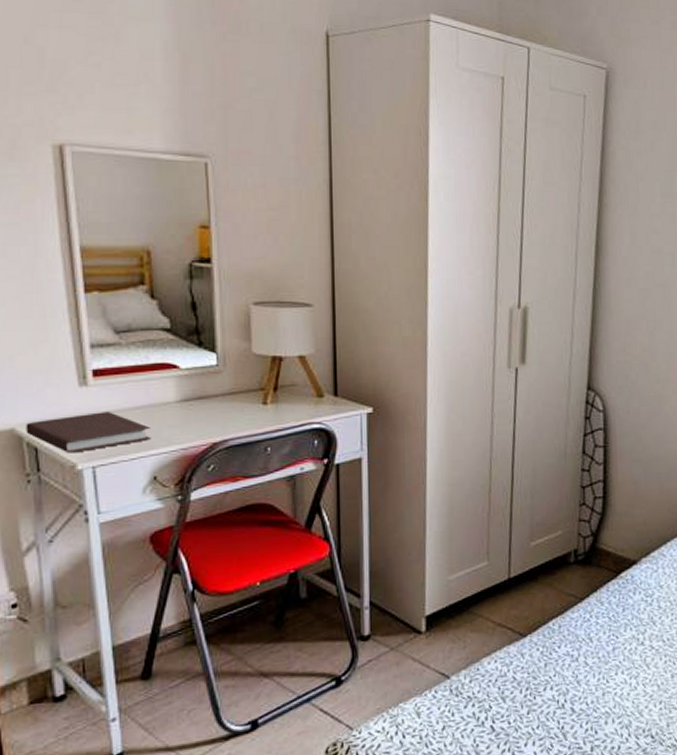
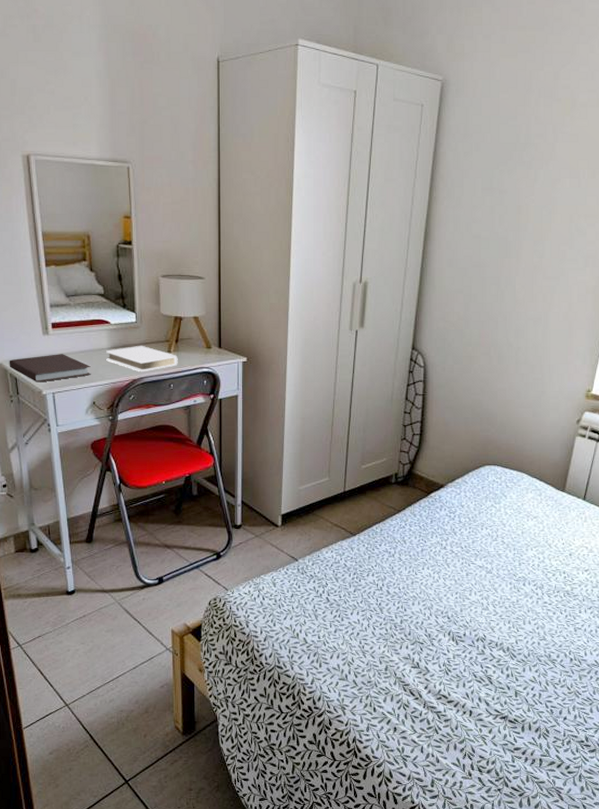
book: none [173,396,277,433] -> present [106,345,178,373]

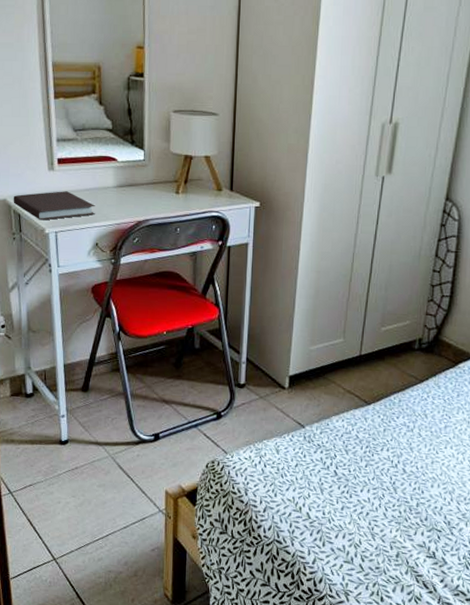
book: present [106,345,178,373] -> none [111,185,186,214]

